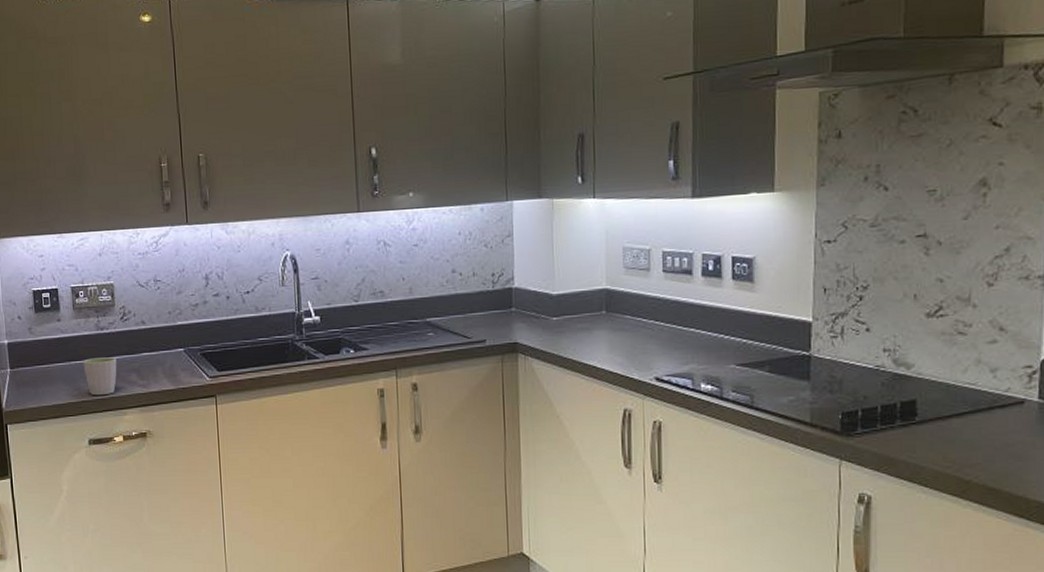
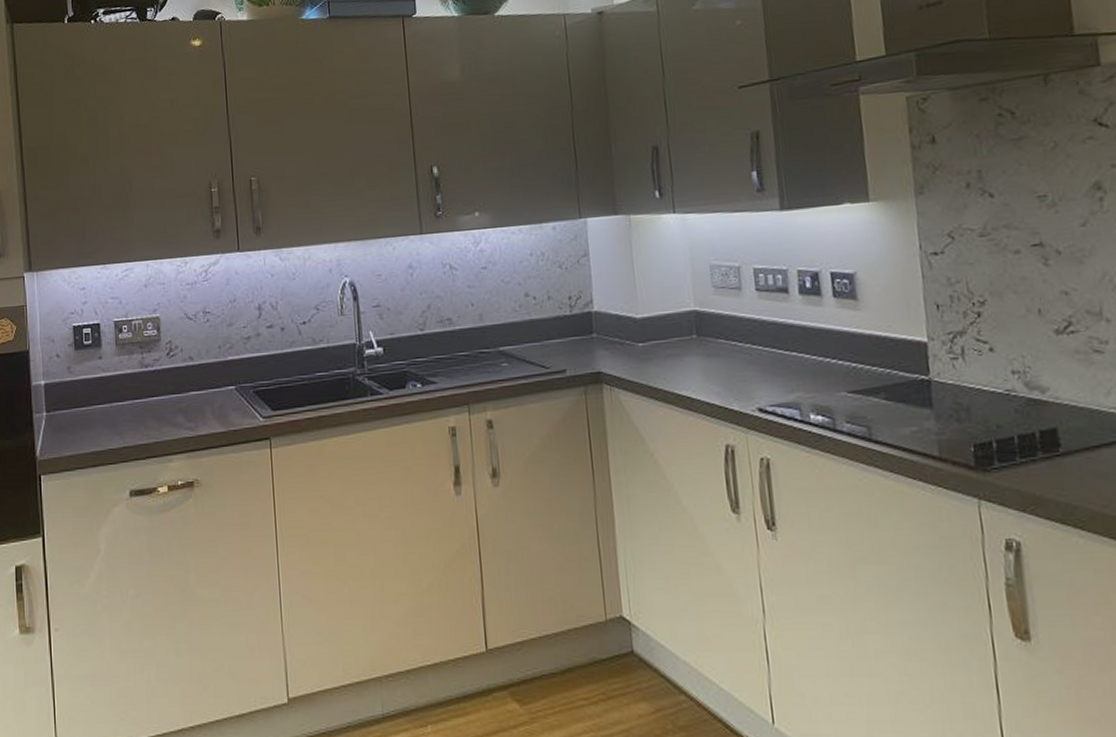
mug: present [83,357,117,396] -> none [125,397,162,441]

